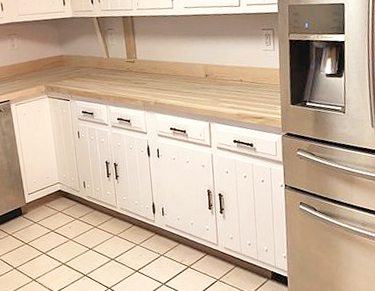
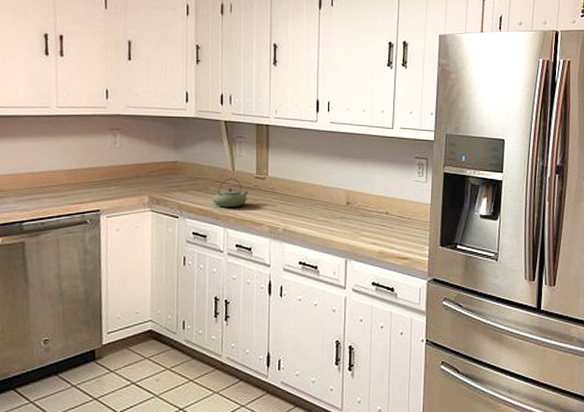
teapot: none [93,64,123,89] -> present [211,178,249,208]

